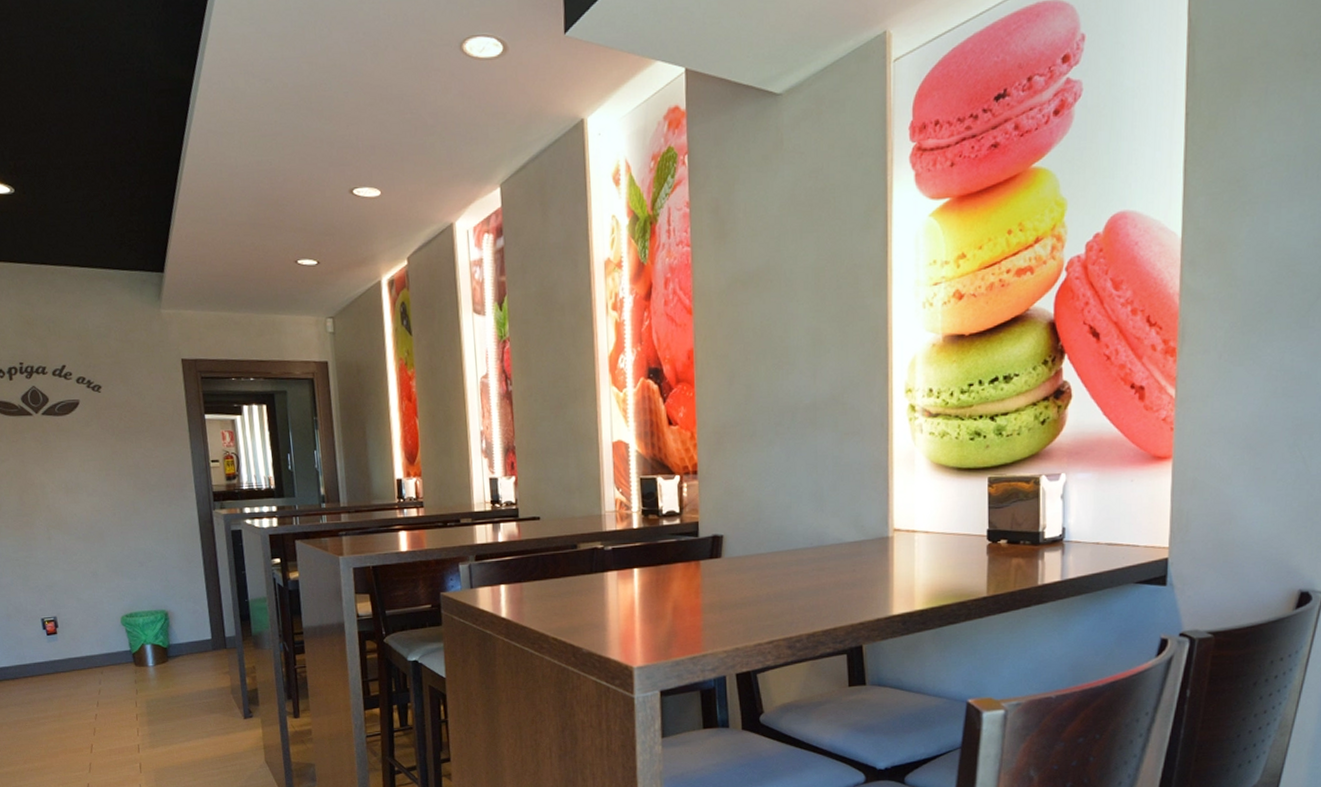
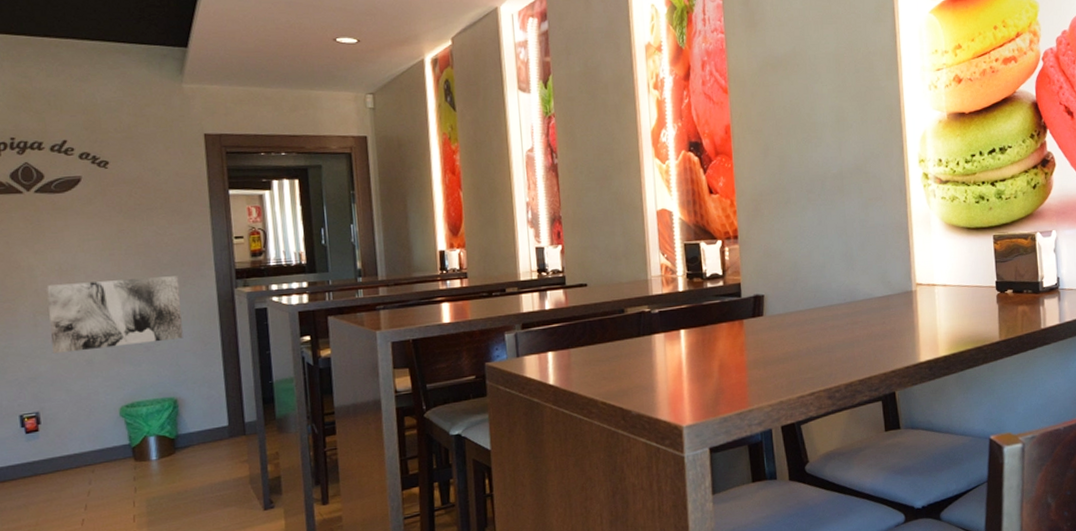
wall art: none [56,496,171,565] -> present [46,276,183,354]

